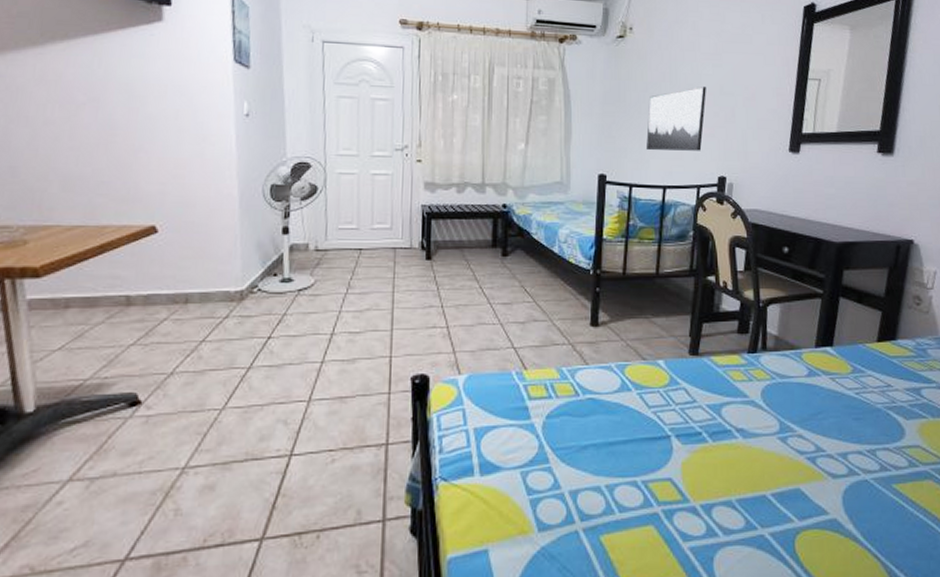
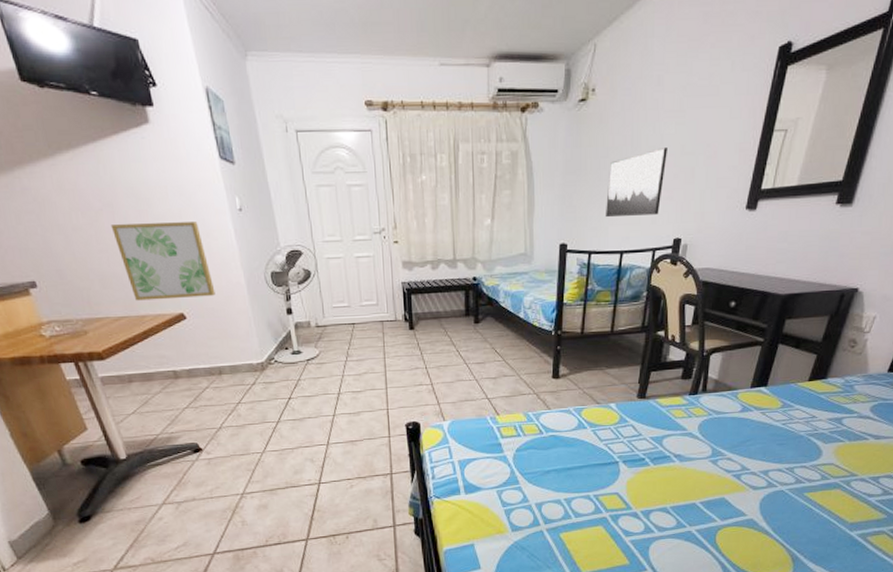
wall art: none [90,121,200,209] -> present [110,222,216,301]

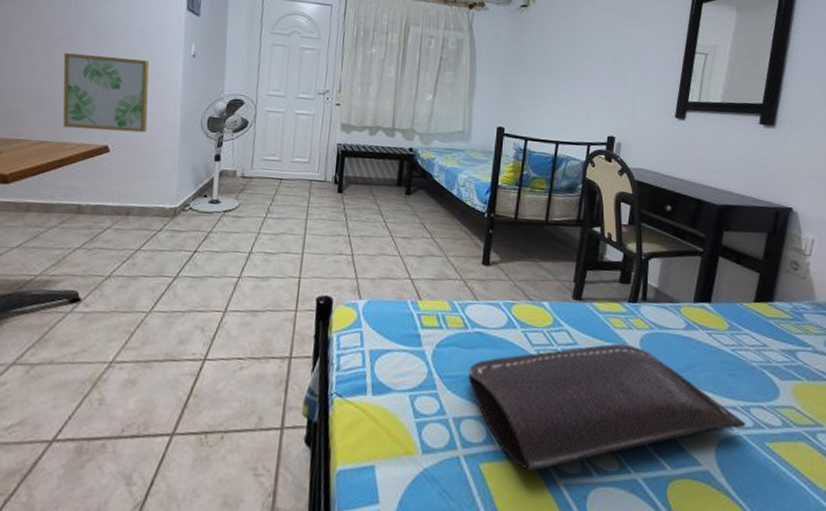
glasses case: none [546,430,789,534] -> present [468,343,746,471]
wall art: present [605,148,667,217] -> none [541,54,600,112]

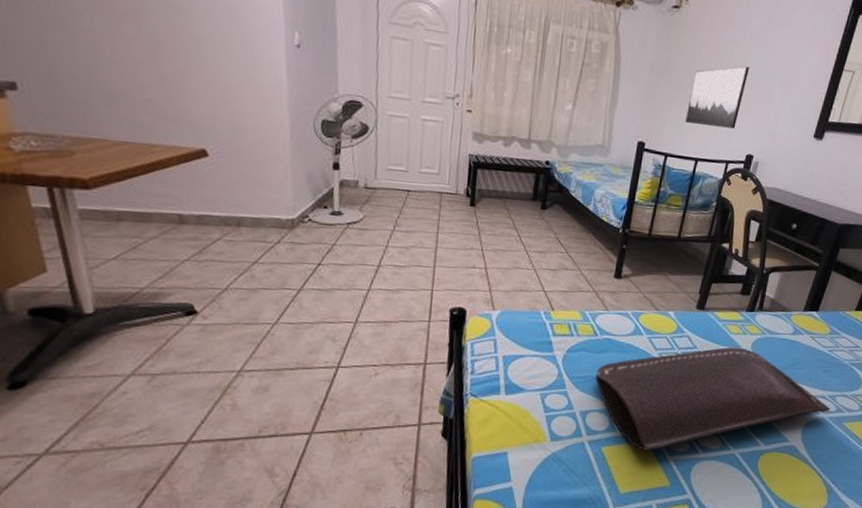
wall art: present [63,53,150,133] -> none [133,34,251,136]
wall art: none [541,54,600,112] -> present [684,66,749,129]

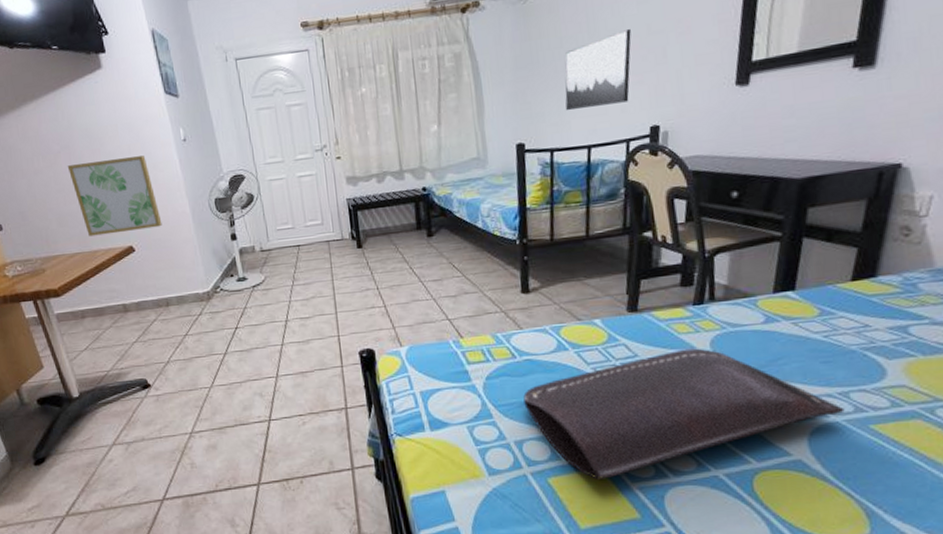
wall art: none [133,34,251,136] -> present [67,155,162,237]

